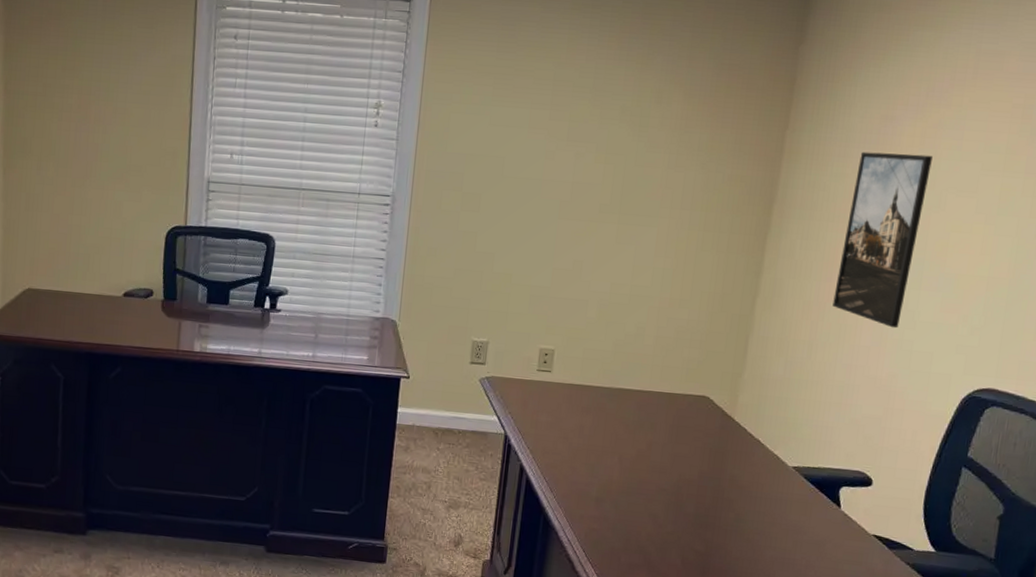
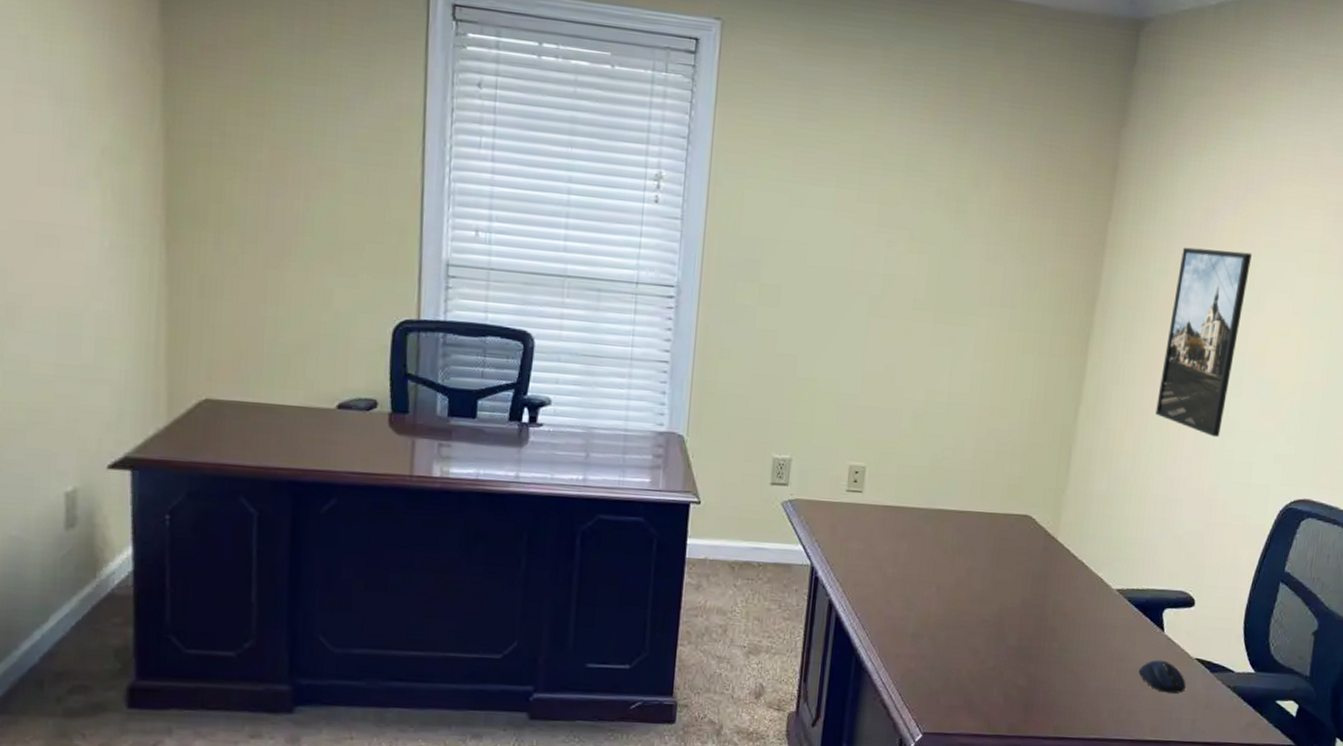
computer mouse: none [814,534,863,567] -> present [1138,660,1186,694]

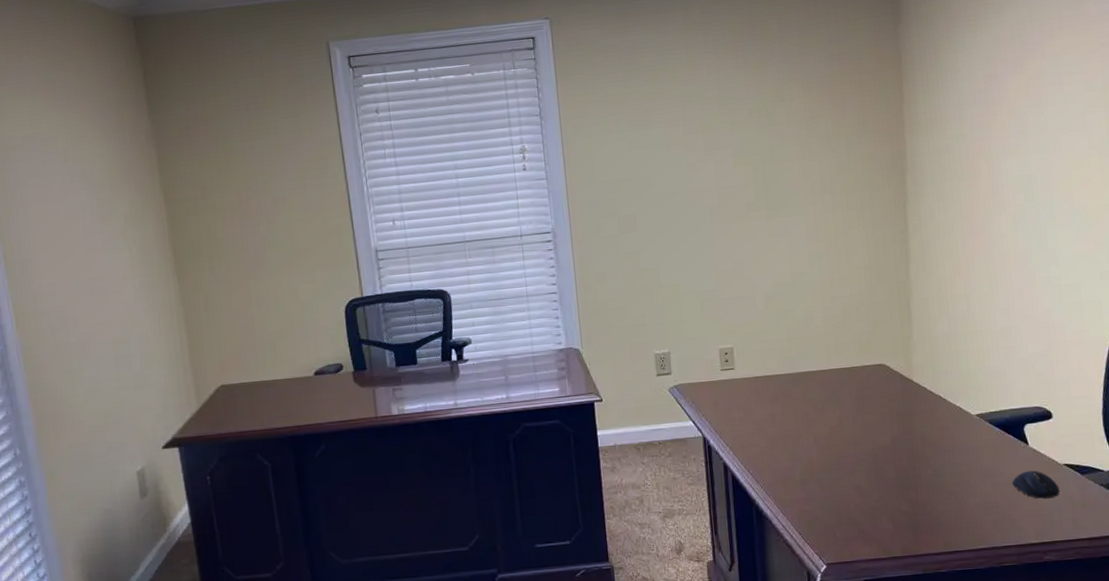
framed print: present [1155,247,1252,438] -> none [974,103,1044,268]

